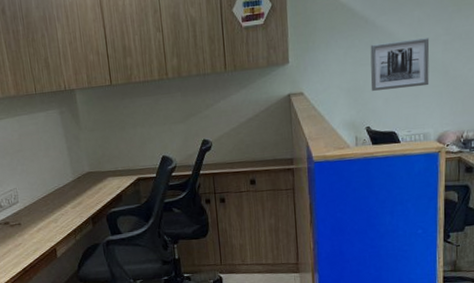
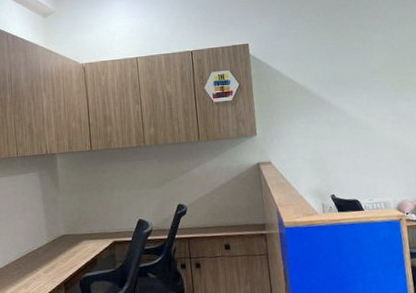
wall art: present [370,38,430,91] -> none [328,117,384,162]

